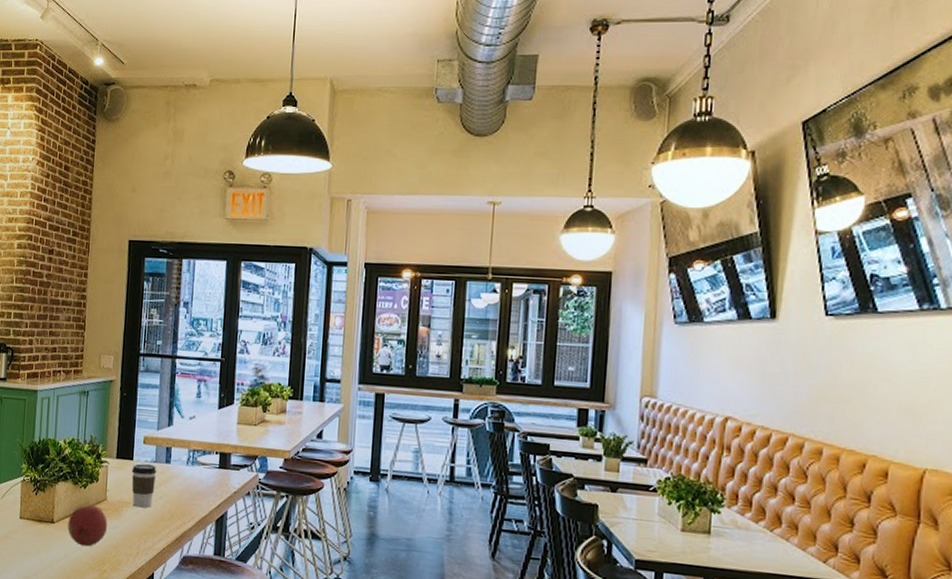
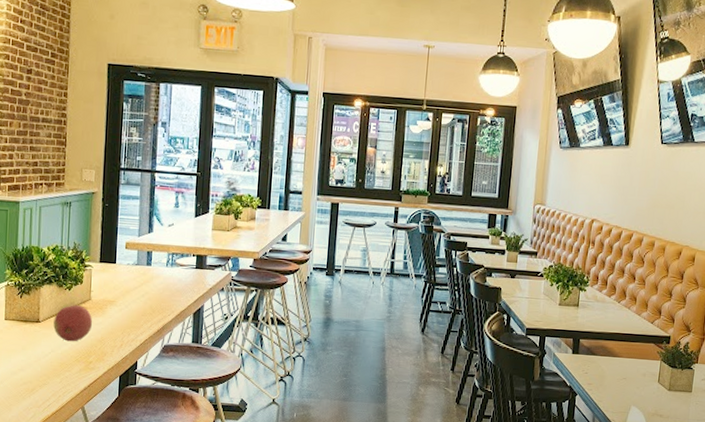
coffee cup: present [131,463,157,508] -> none [114,266,139,305]

